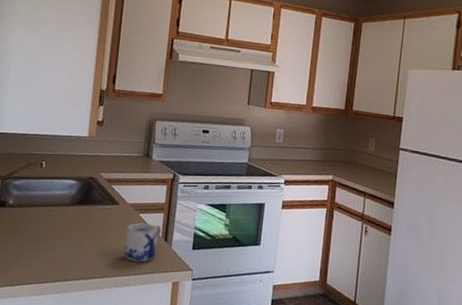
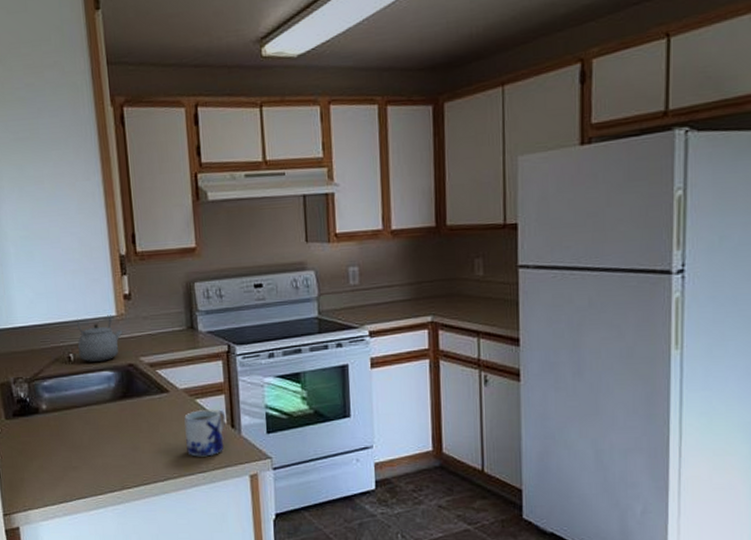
tea kettle: none [50,133,91,172] -> present [77,315,123,362]

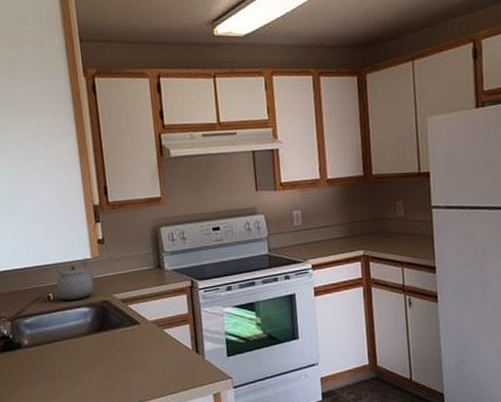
mug: present [184,409,225,457] -> none [154,337,191,380]

